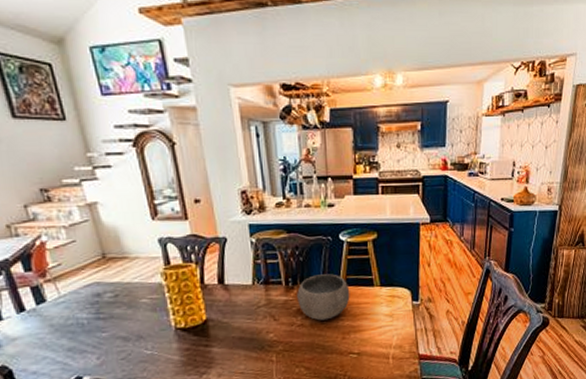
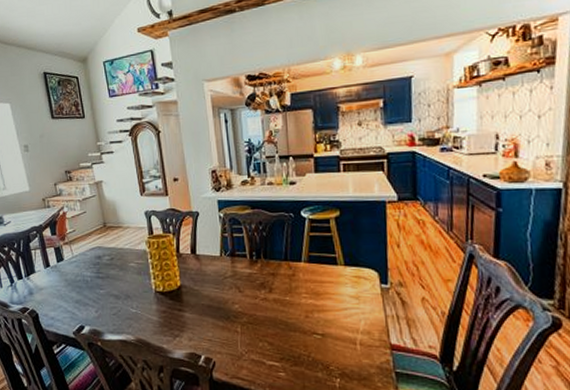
bowl: present [297,274,350,321] -> none [260,250,313,296]

